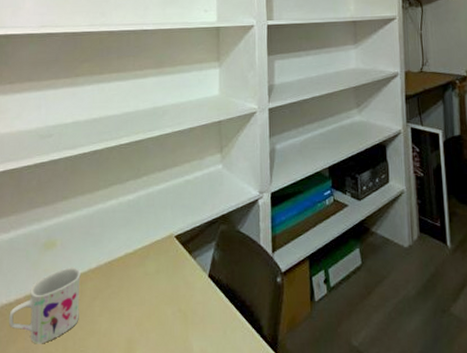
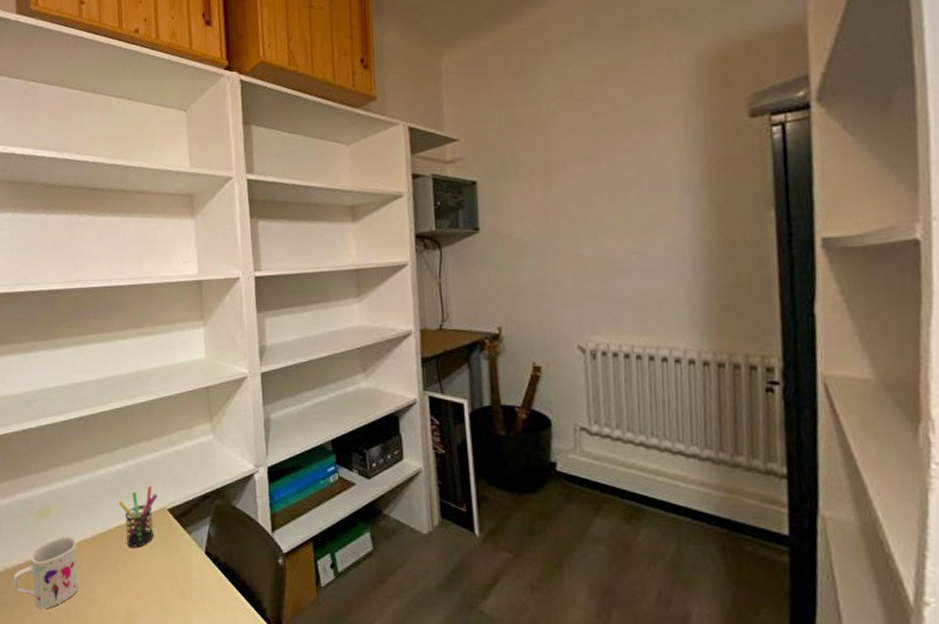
pen holder: none [127,214,166,275] -> present [118,486,158,547]

